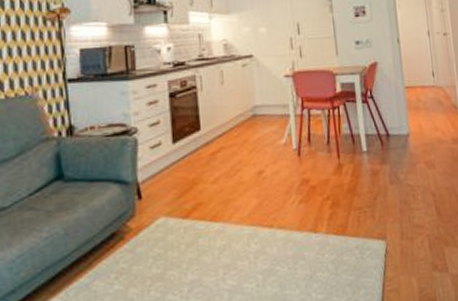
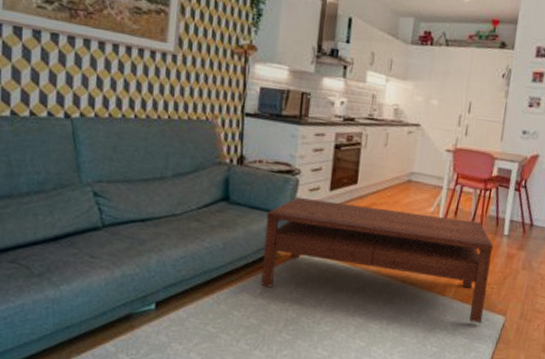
coffee table: none [107,144,362,270] -> present [260,196,494,323]

